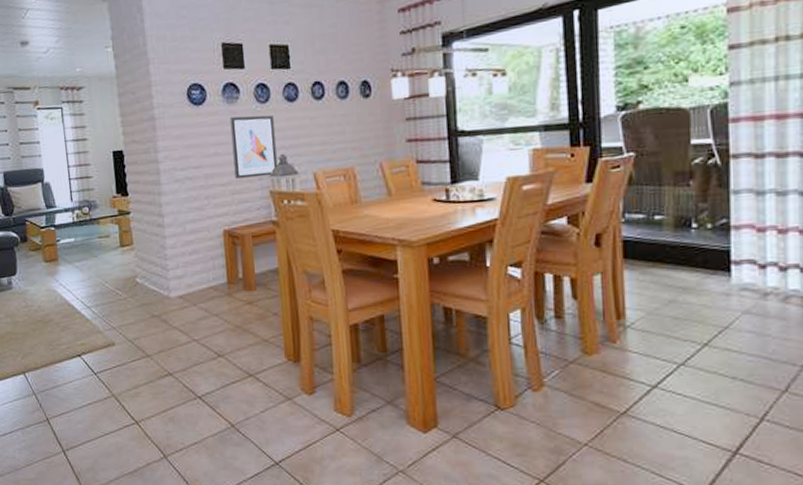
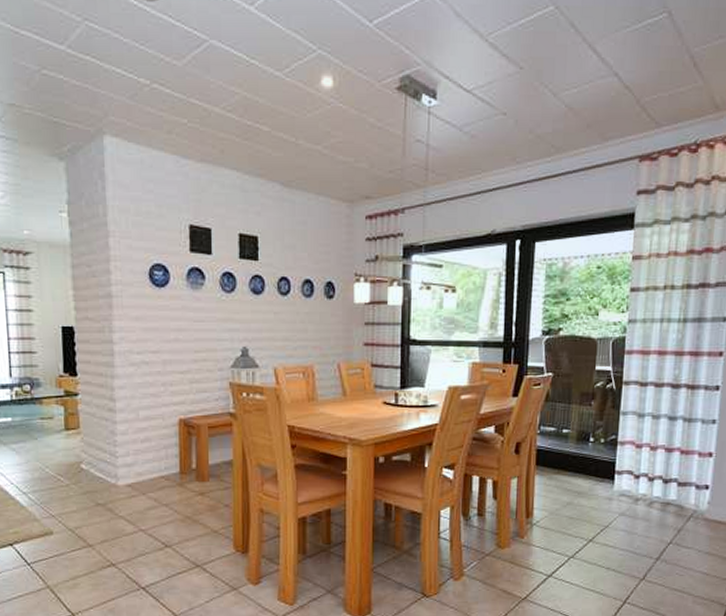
wall art: present [230,114,277,179] -> none [193,304,239,367]

